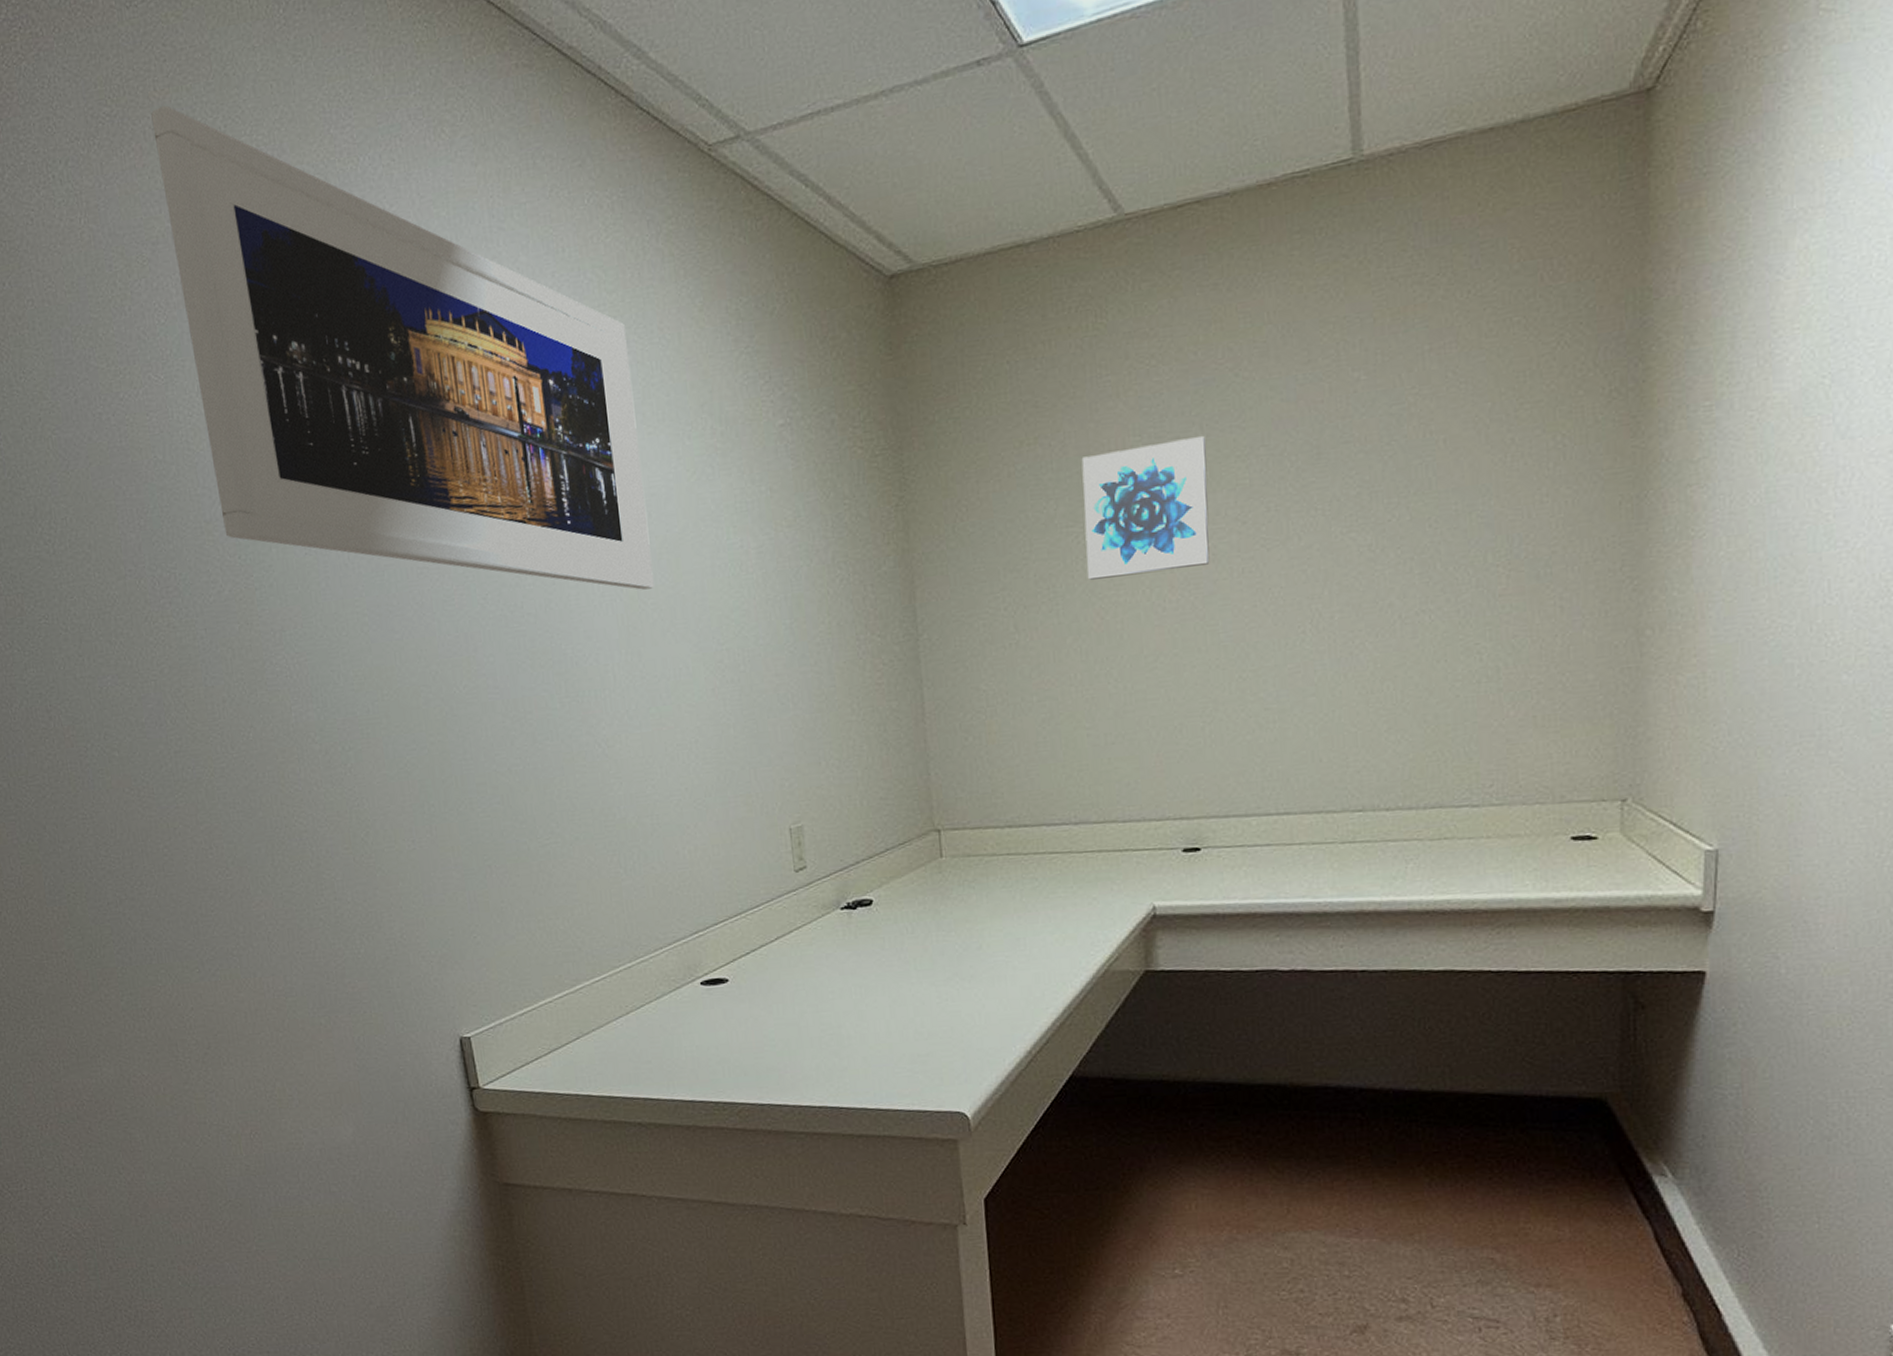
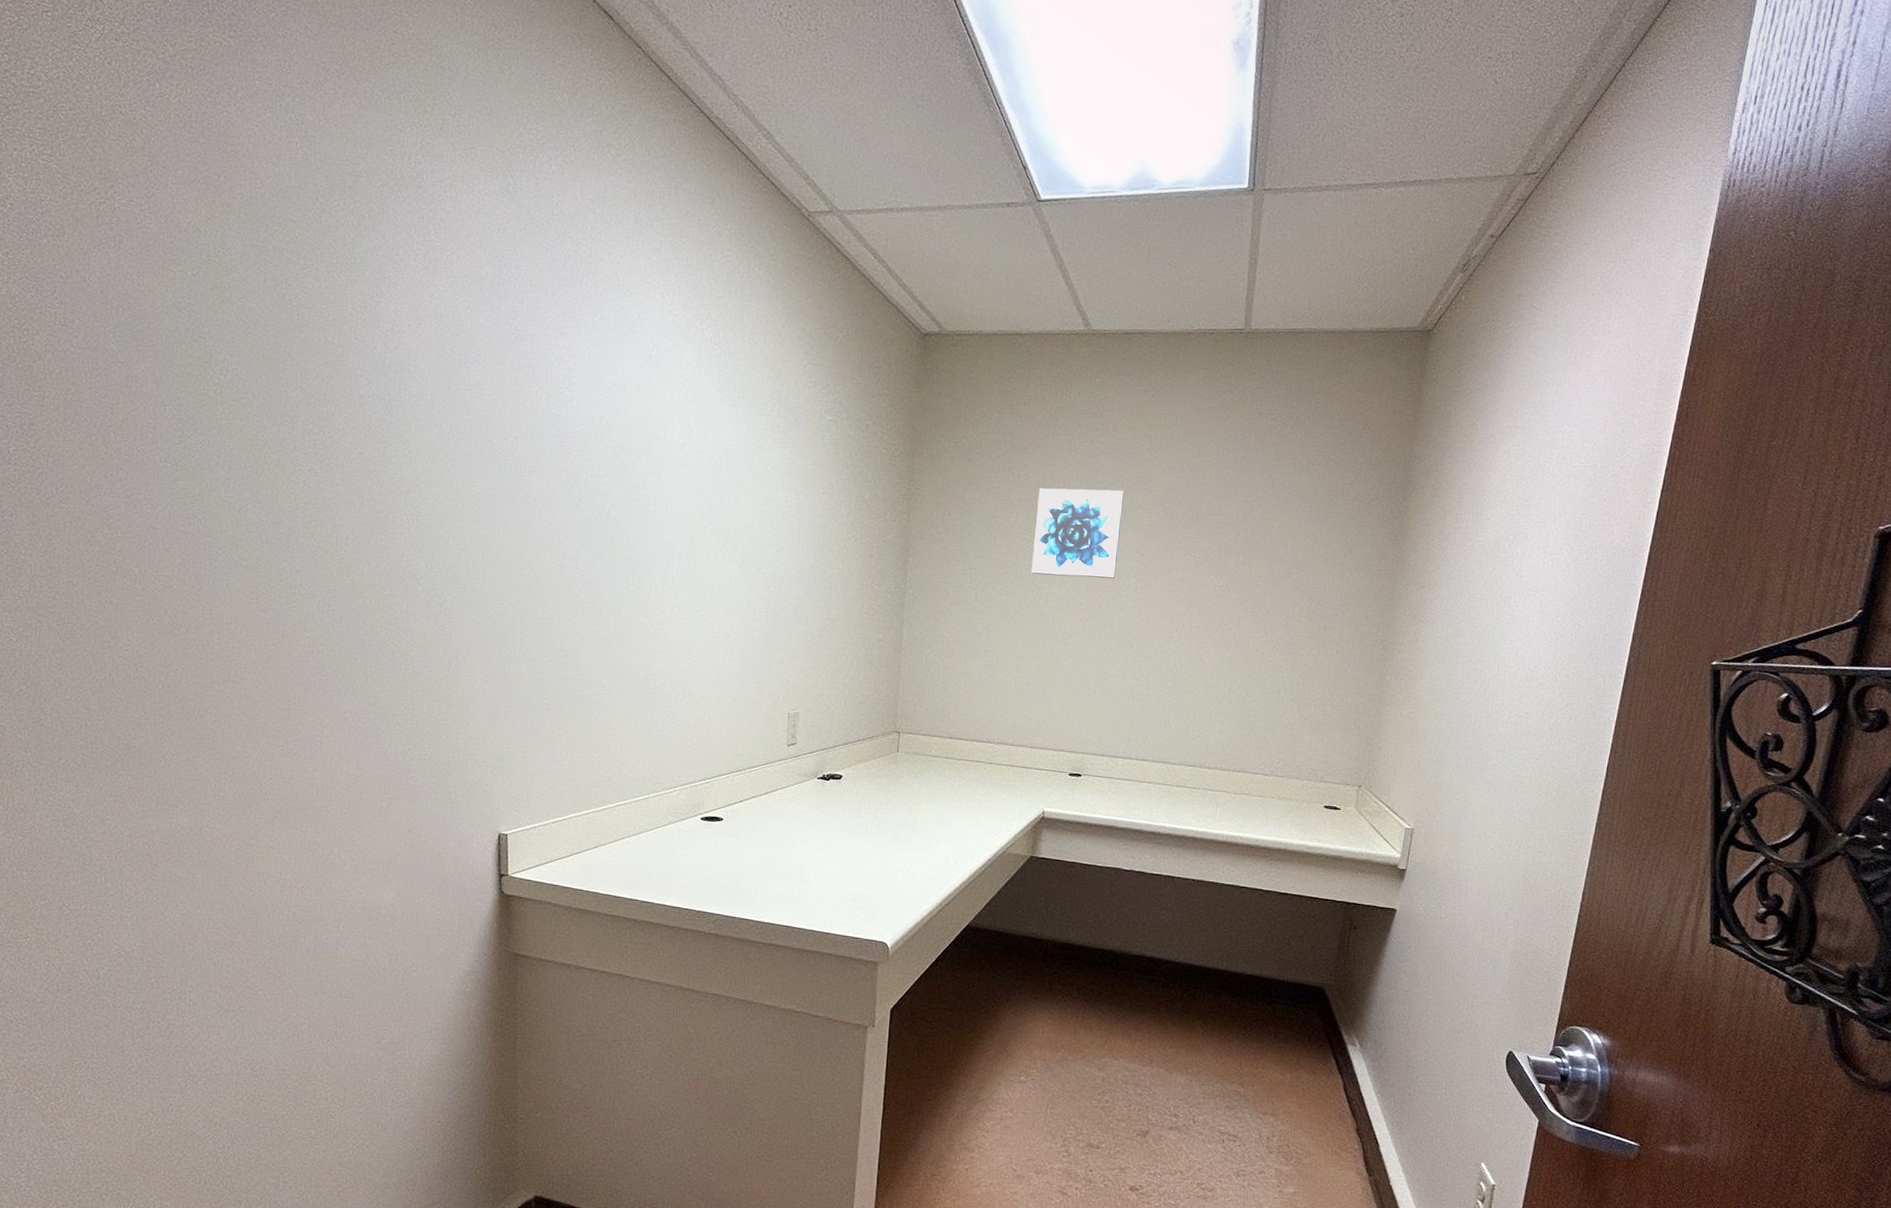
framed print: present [151,105,654,590] -> none [373,76,725,518]

